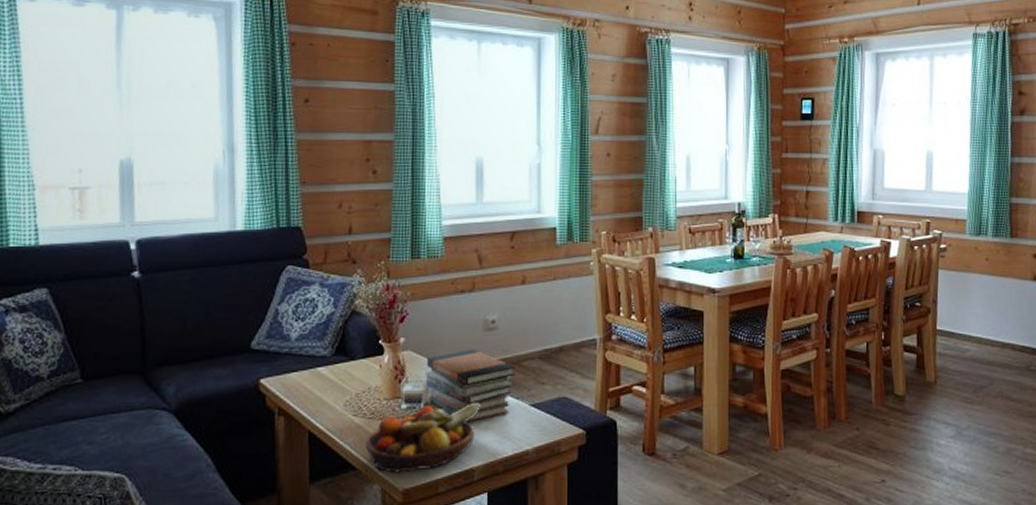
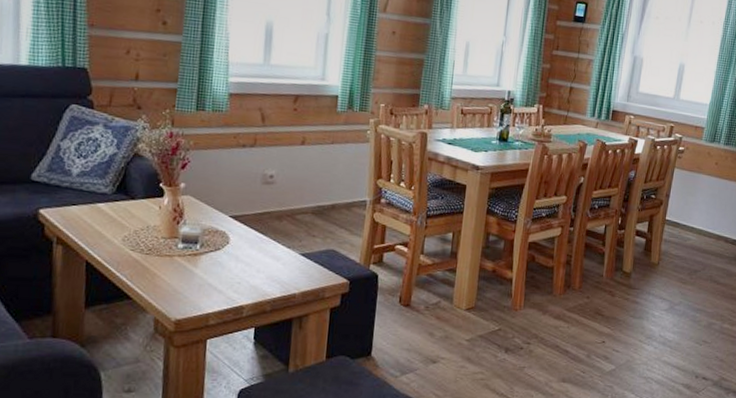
fruit bowl: present [366,402,481,473] -> none [141,247,254,305]
book stack: present [425,349,516,422] -> none [202,199,290,265]

